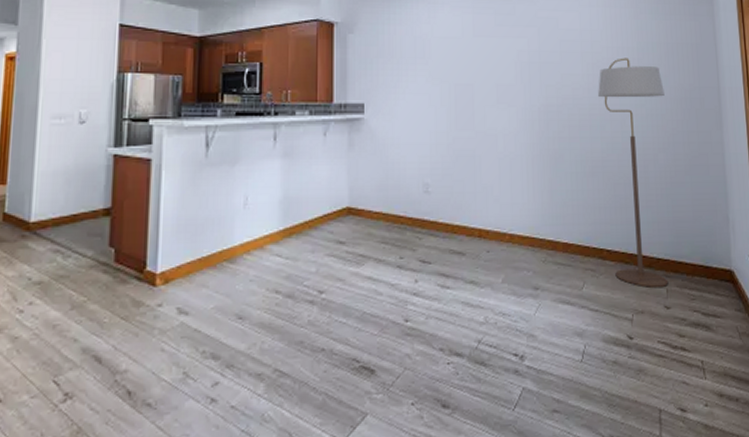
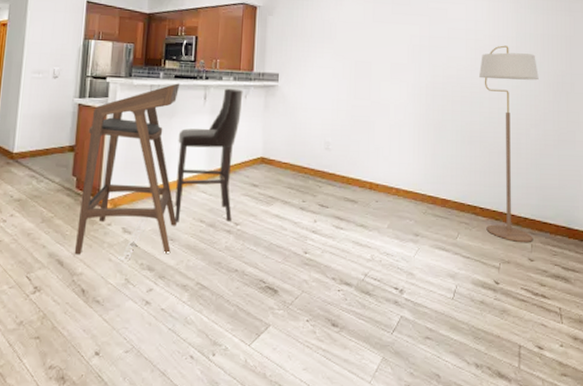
bar stool: none [115,122,246,349] -> present [74,83,180,260]
bar stool: none [243,125,322,296] -> present [175,88,243,222]

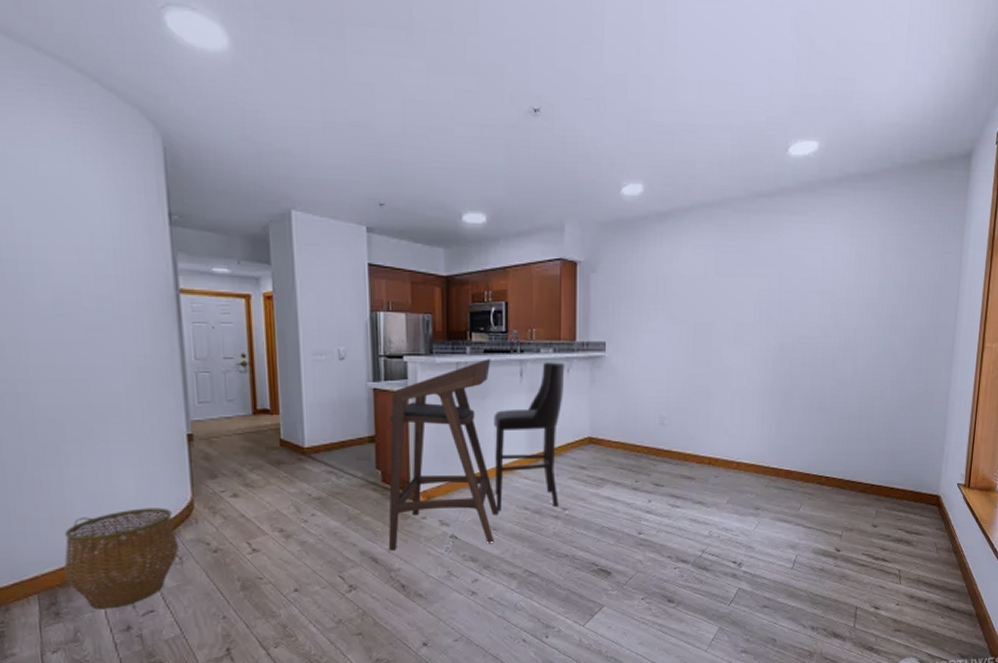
floor lamp: present [479,45,539,243] -> none [831,297,900,510]

